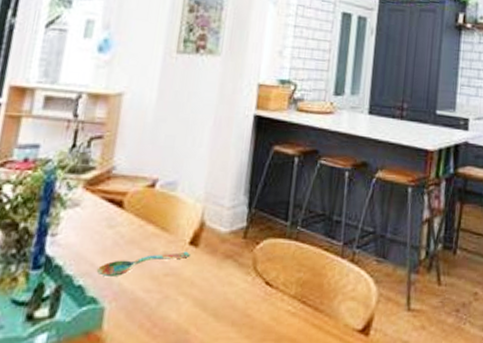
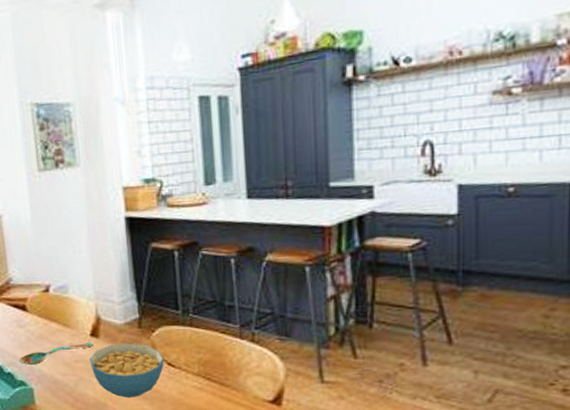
cereal bowl: none [181,255,263,323] -> present [89,343,165,398]

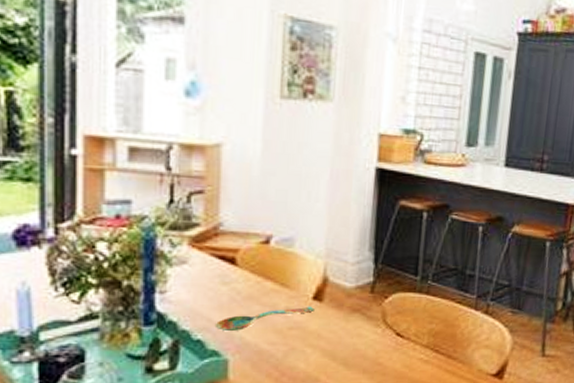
cereal bowl: present [89,343,165,398] -> none [307,309,394,371]

